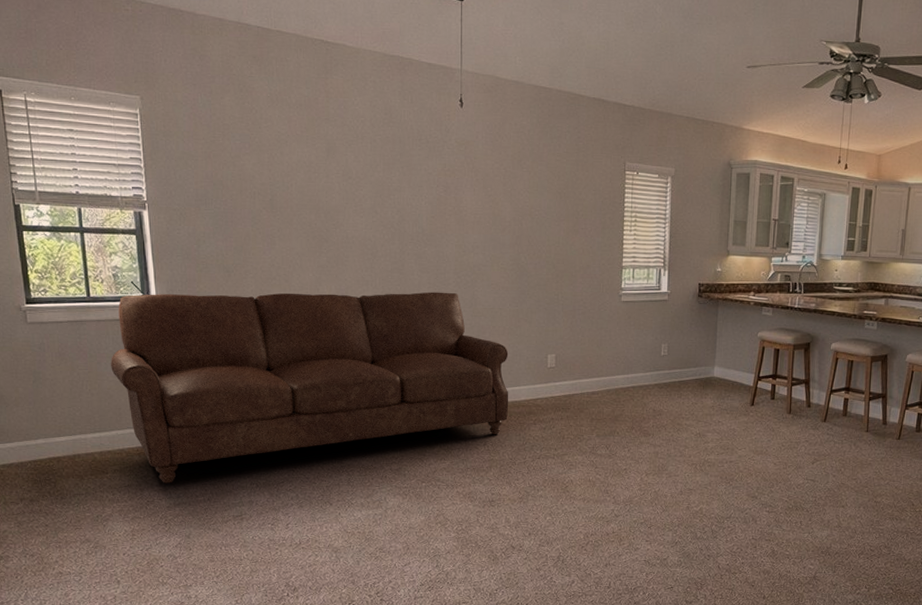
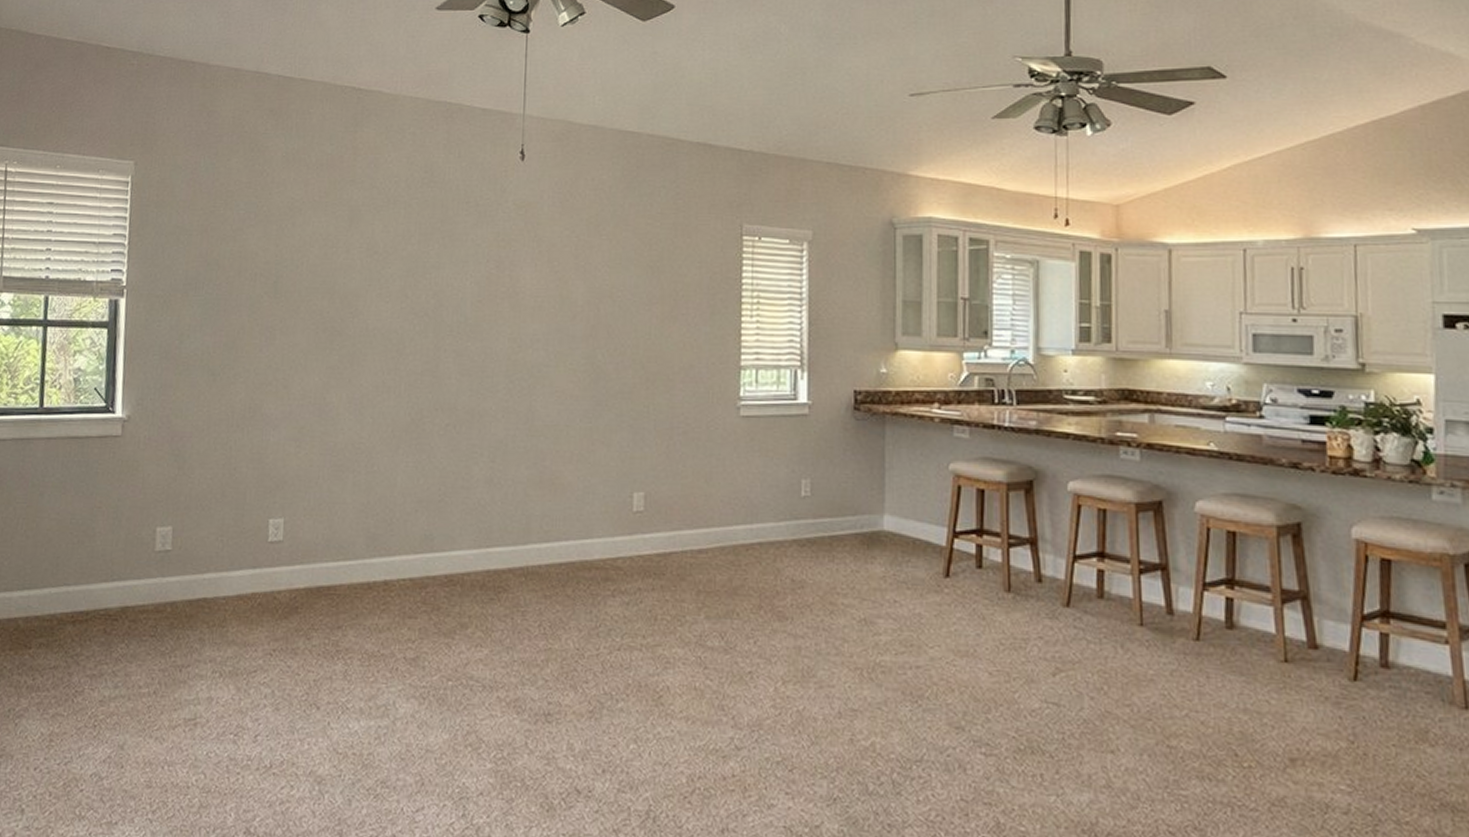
sofa: present [111,292,509,483] -> none [55,401,577,666]

